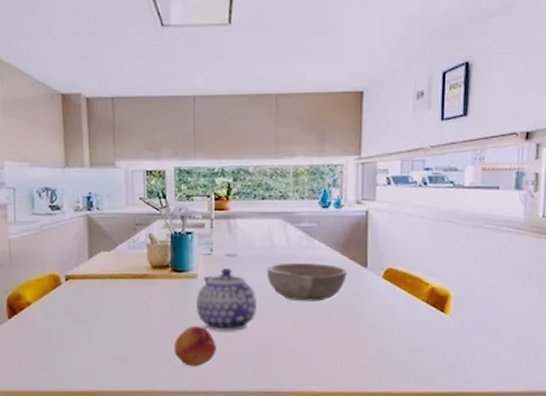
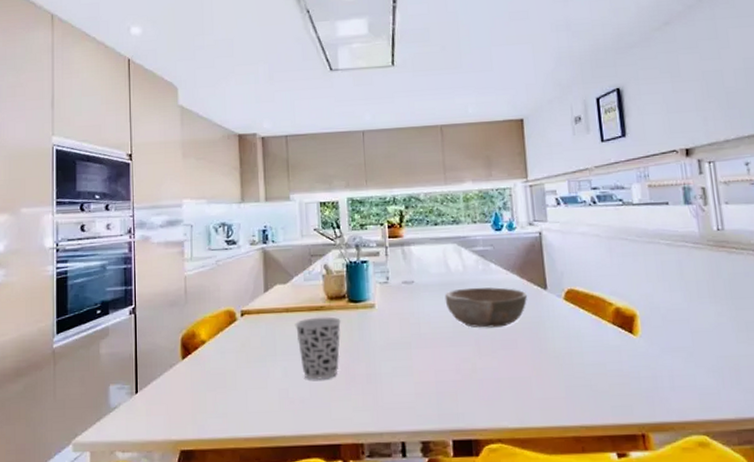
cup: none [118,284,164,343] -> present [294,316,341,380]
fruit: present [174,326,216,367] -> none [353,359,398,405]
teapot: present [197,267,258,332] -> none [375,295,439,365]

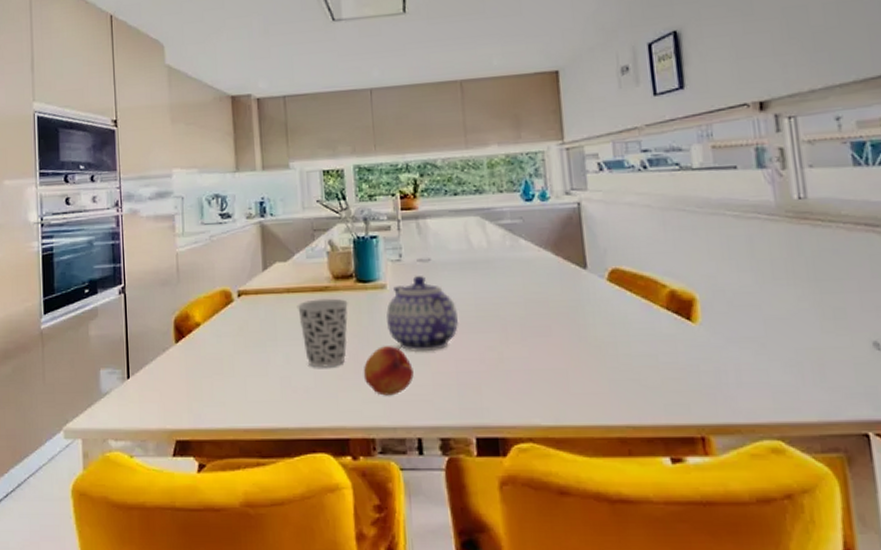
fruit: none [353,359,398,405] -> present [363,346,414,396]
teapot: none [375,295,439,365] -> present [386,275,459,353]
bowl: present [445,287,528,328] -> none [466,266,564,313]

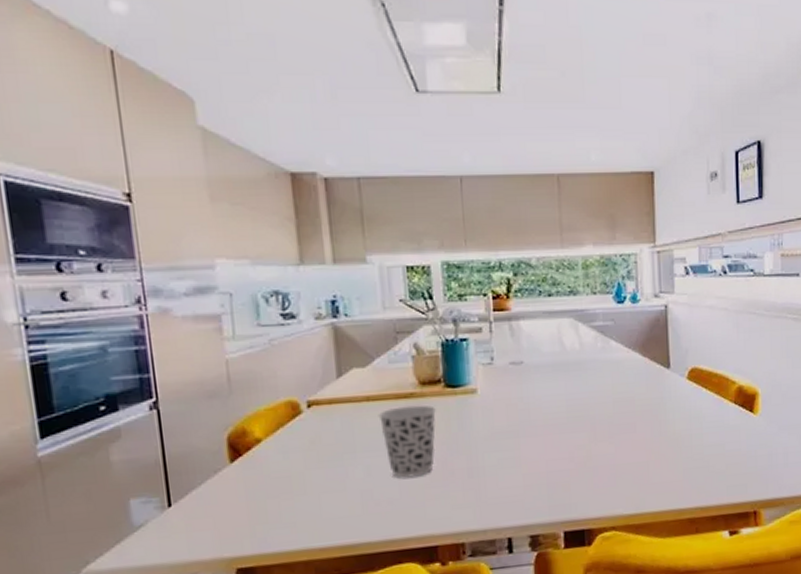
fruit: present [363,346,414,396] -> none [452,451,505,501]
teapot: present [386,275,459,353] -> none [477,378,551,456]

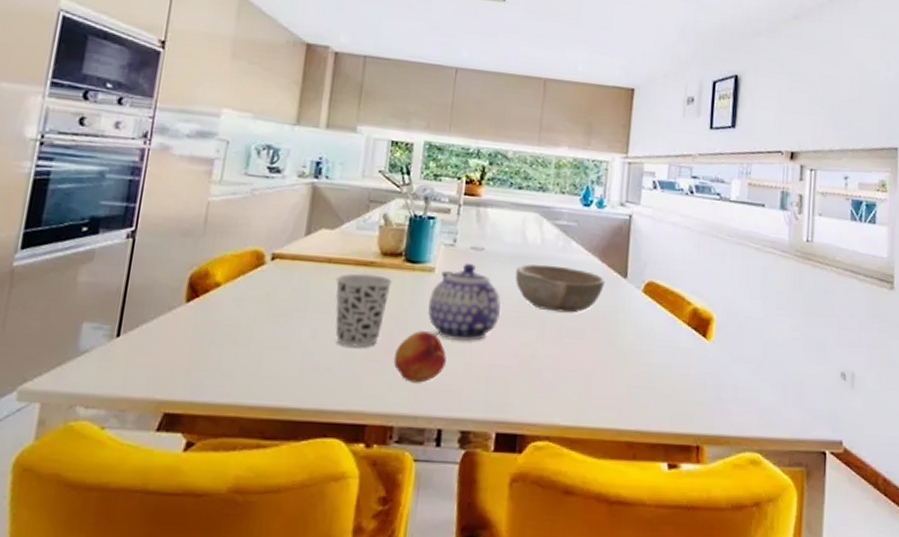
fruit: none [452,451,505,501] -> present [393,331,447,383]
teapot: none [477,378,551,456] -> present [428,262,501,341]
bowl: none [558,367,650,412] -> present [515,264,606,313]

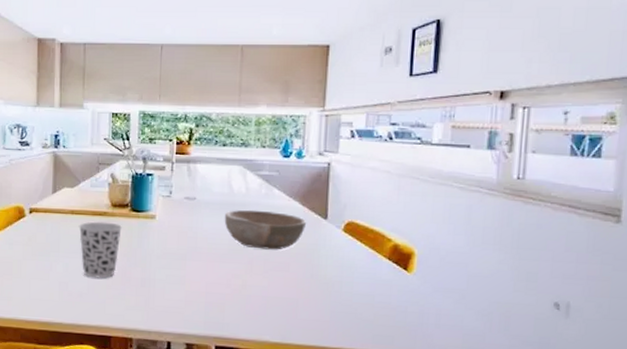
fruit: present [393,331,447,383] -> none [128,266,170,306]
teapot: present [428,262,501,341] -> none [153,210,213,274]

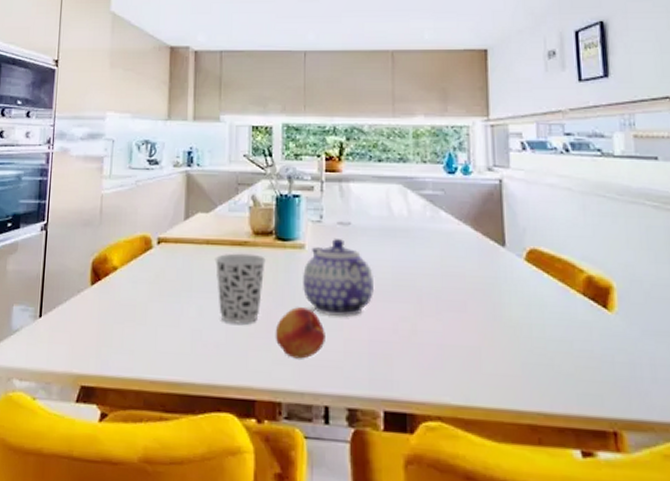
fruit: none [128,266,170,306] -> present [275,307,325,359]
teapot: none [153,210,213,274] -> present [303,237,375,317]
bowl: present [224,209,307,250] -> none [385,236,482,285]

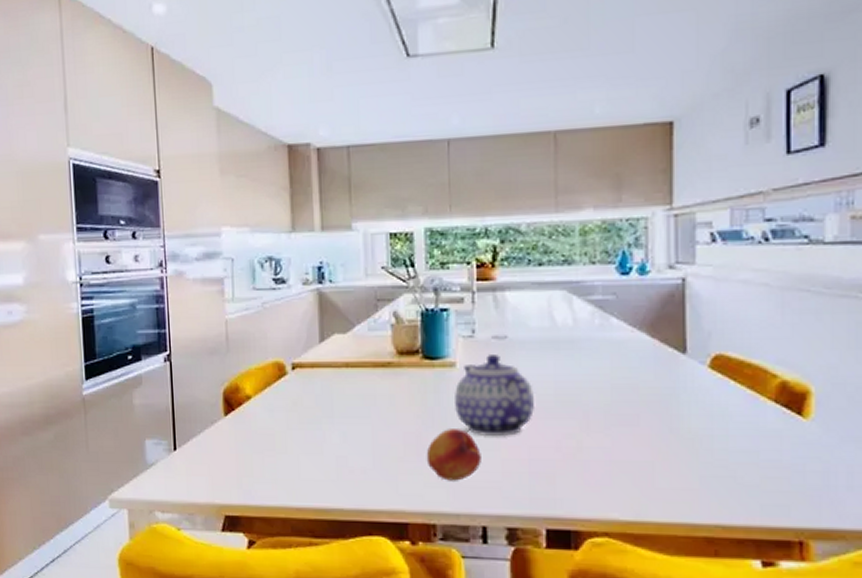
cup: present [214,253,266,324] -> none [356,375,412,449]

